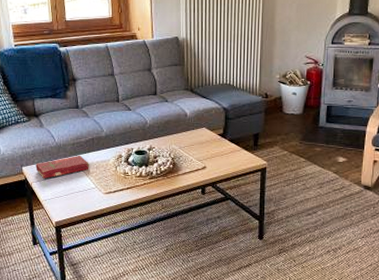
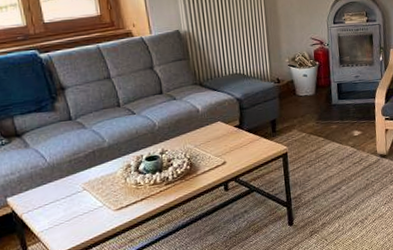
book: present [35,155,90,179] -> none [24,172,94,207]

